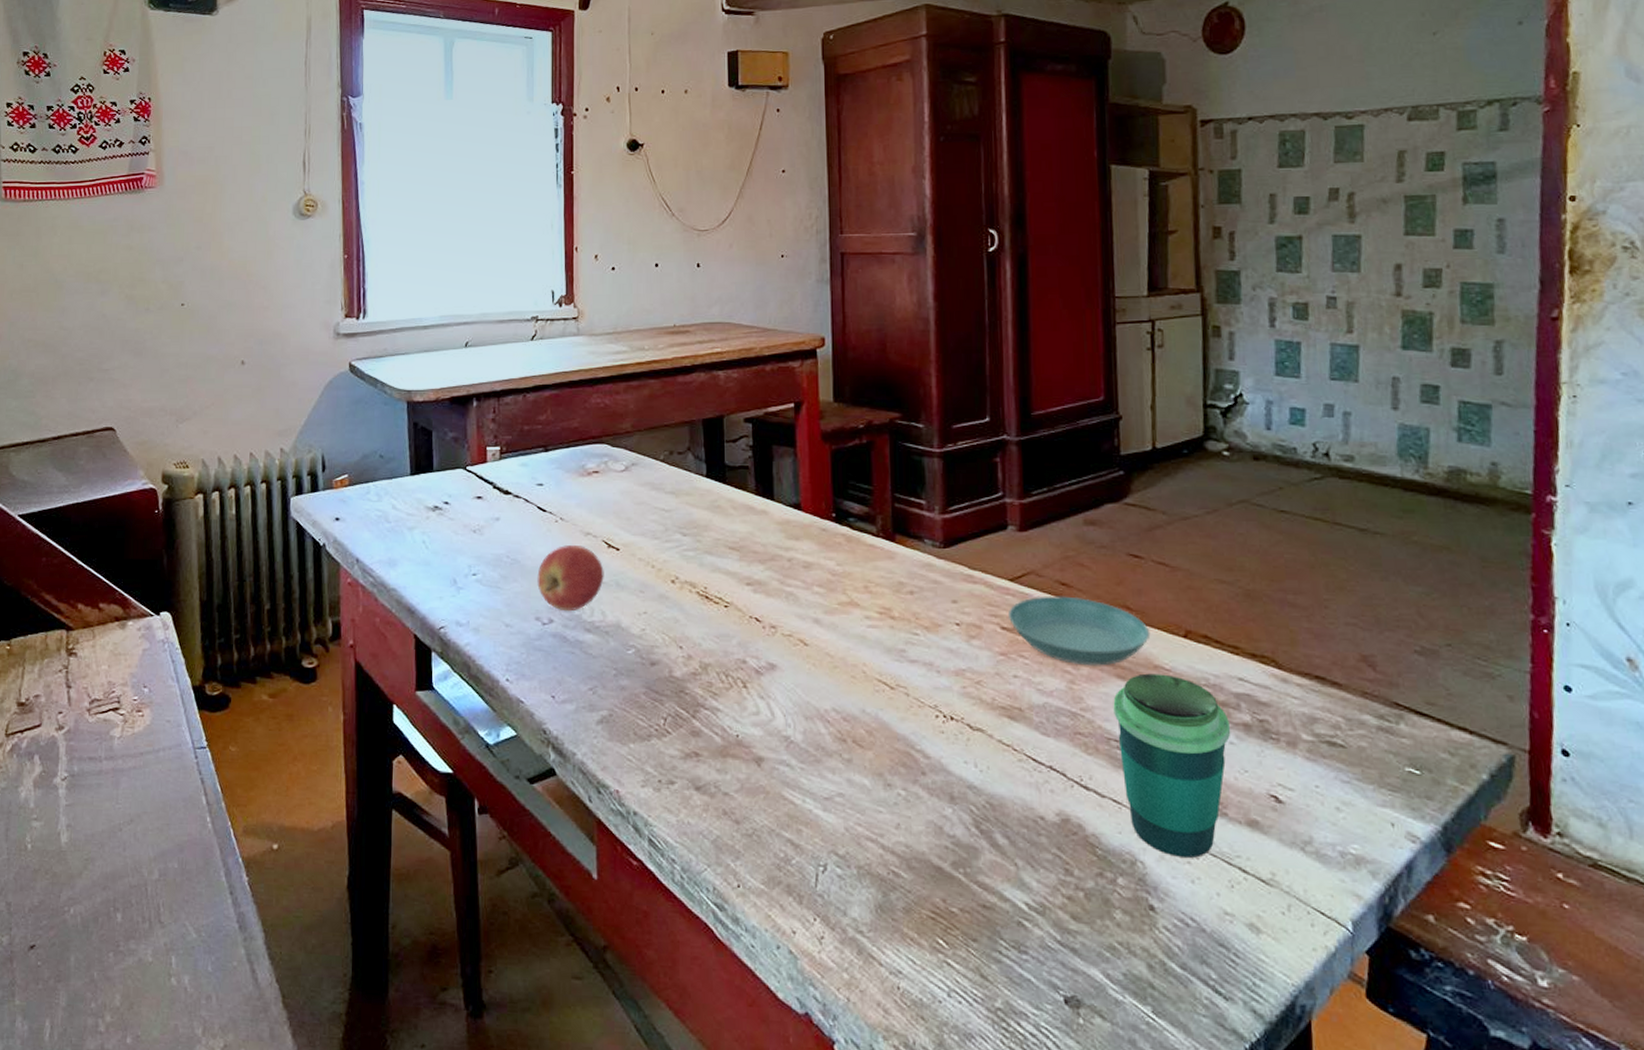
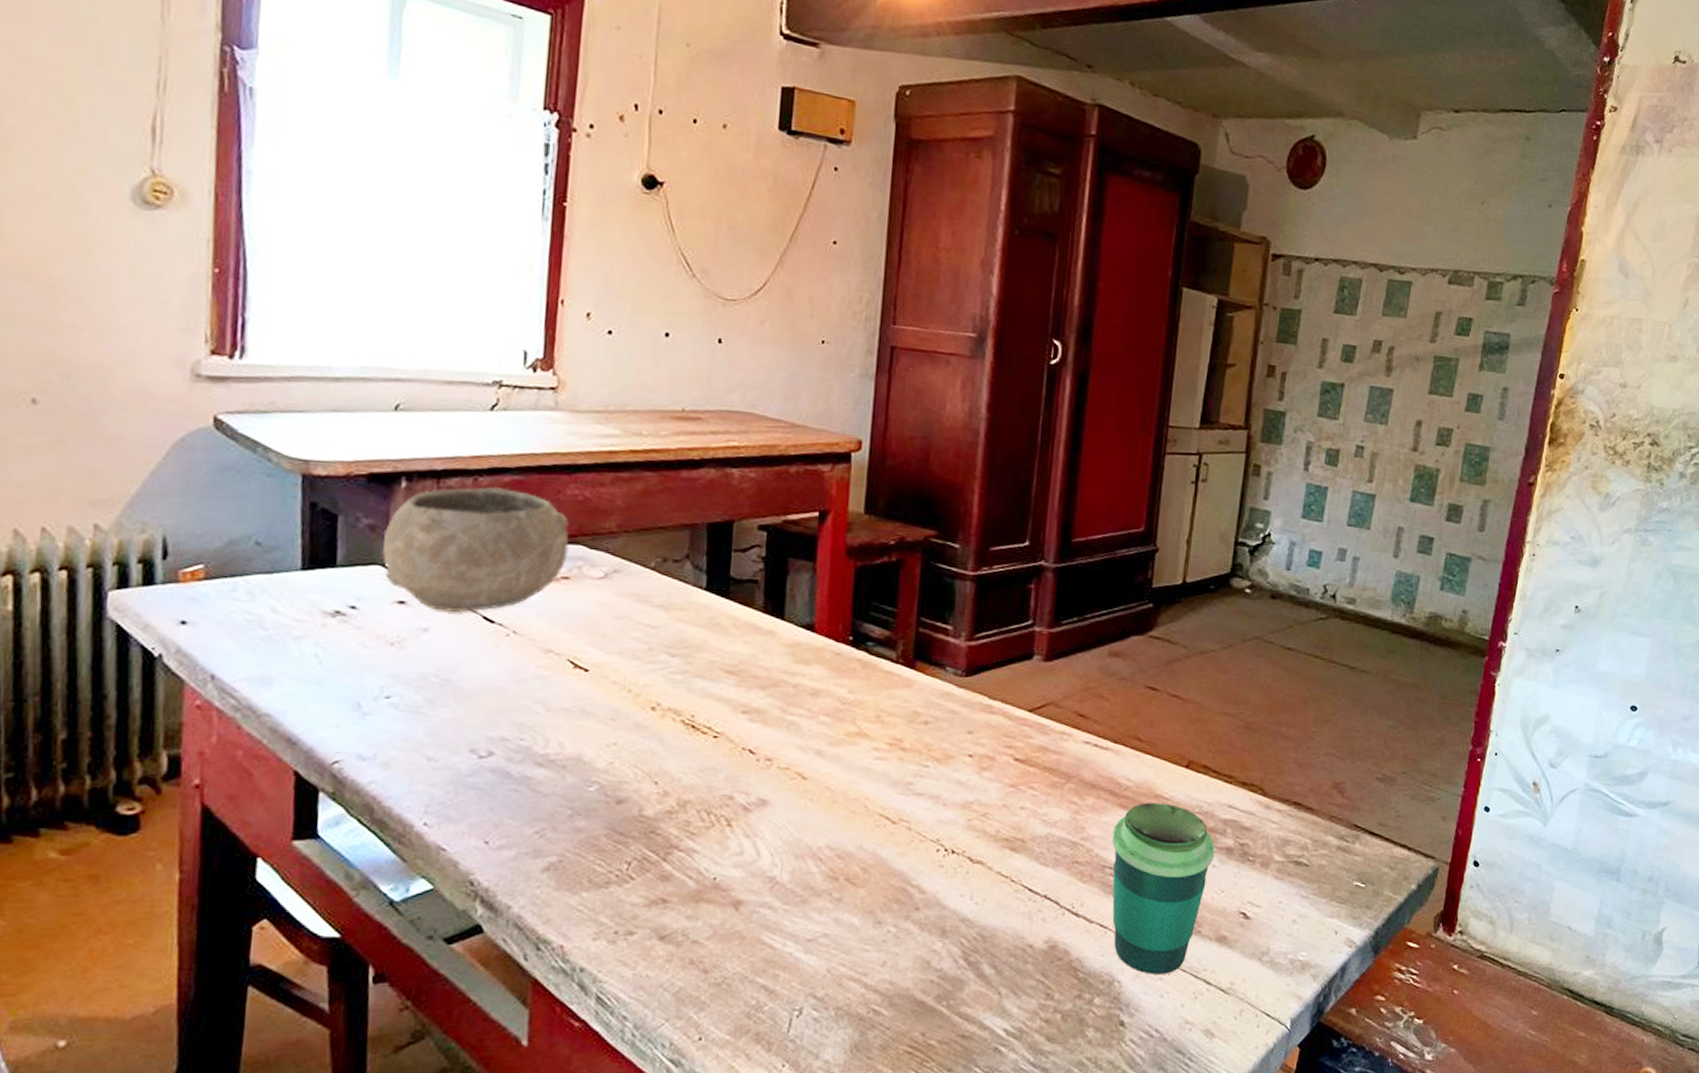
bowl: none [464,400,596,505] -> present [383,486,569,613]
apple: present [537,544,604,612] -> none [475,663,567,743]
saucer: present [1008,596,1151,666] -> none [1022,727,1156,796]

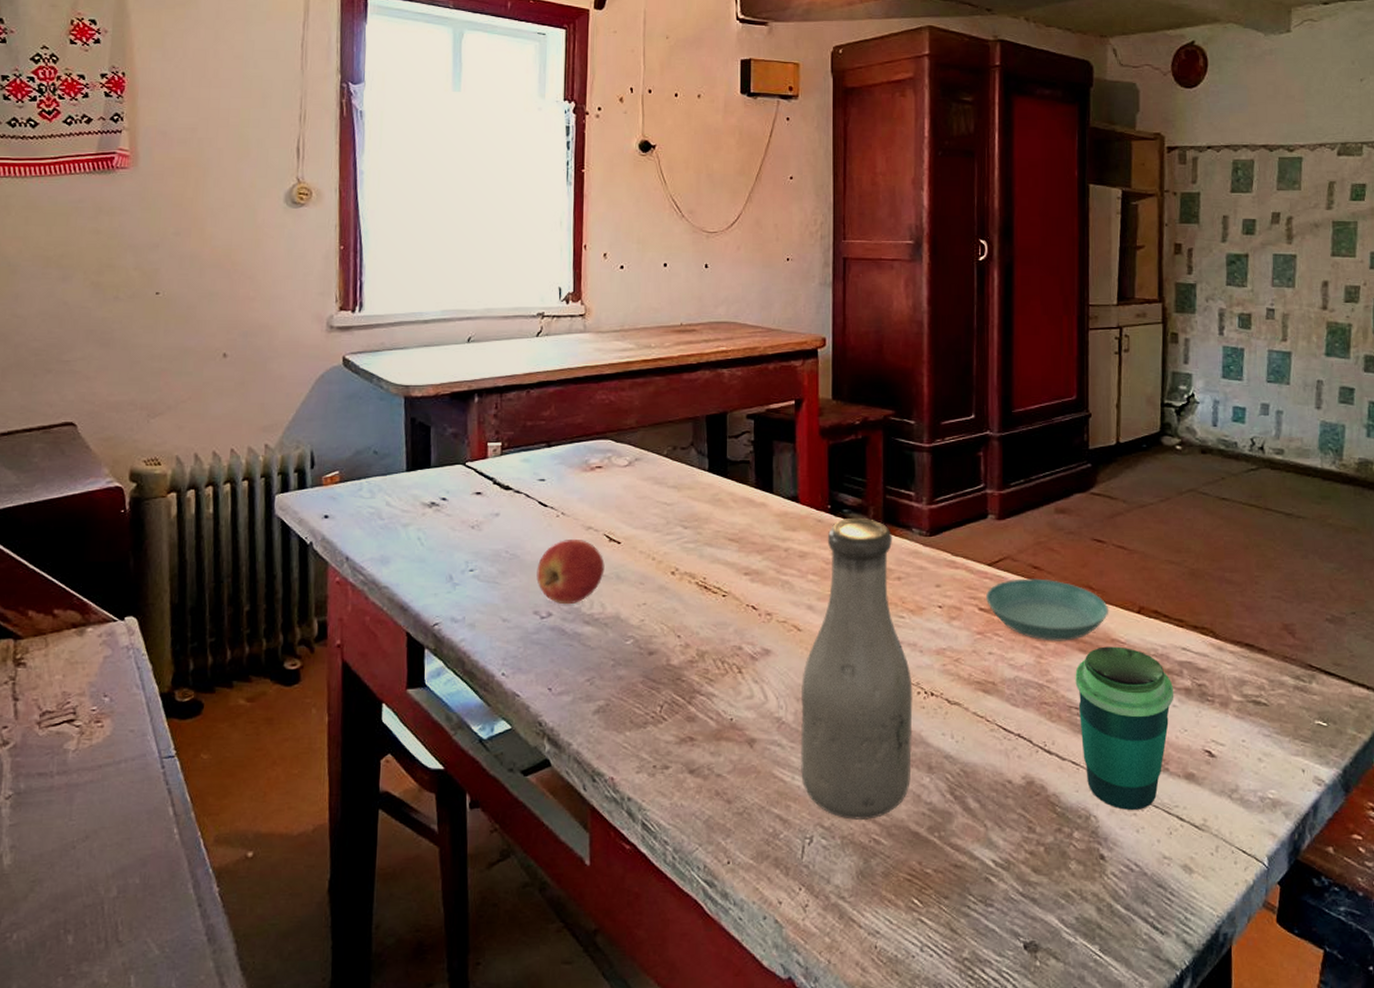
bowl: present [383,486,569,613] -> none [463,396,600,500]
apple: none [475,663,567,743] -> present [536,538,605,605]
bottle: none [794,652,932,990] -> present [800,517,913,821]
saucer: none [1022,727,1156,796] -> present [985,578,1109,641]

